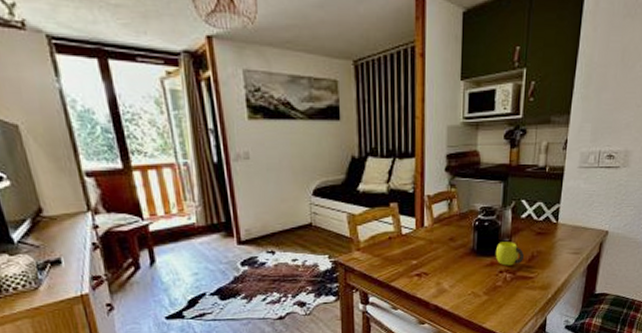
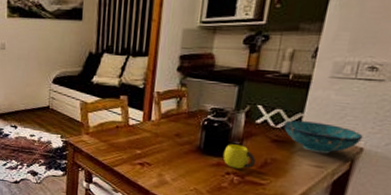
bowl: none [544,211,608,241] -> present [283,120,363,154]

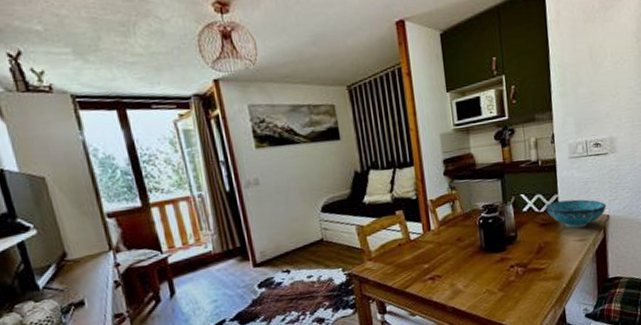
cup: present [223,144,256,169] -> none [503,235,533,260]

